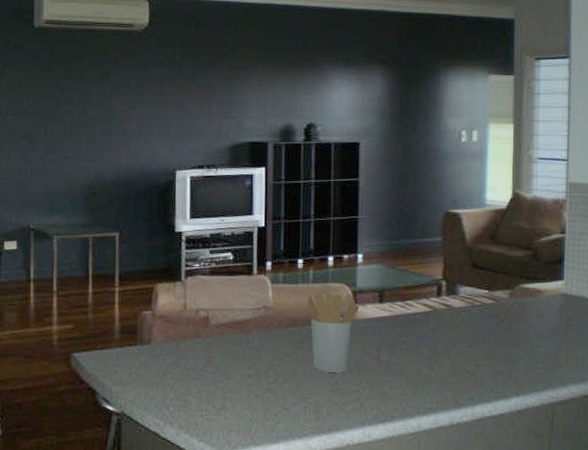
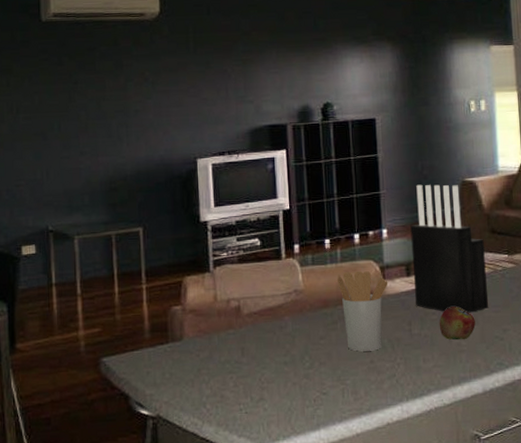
knife block: none [386,212,464,345] -> present [410,184,489,313]
fruit: none [410,337,447,372] -> present [440,306,475,340]

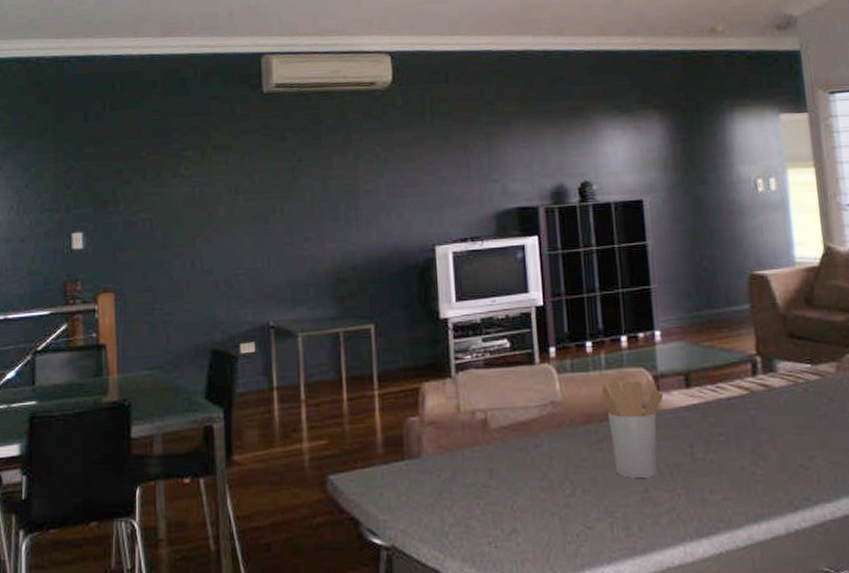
knife block: present [410,184,489,313] -> none [689,278,790,435]
fruit: present [440,306,475,340] -> none [728,426,773,468]

